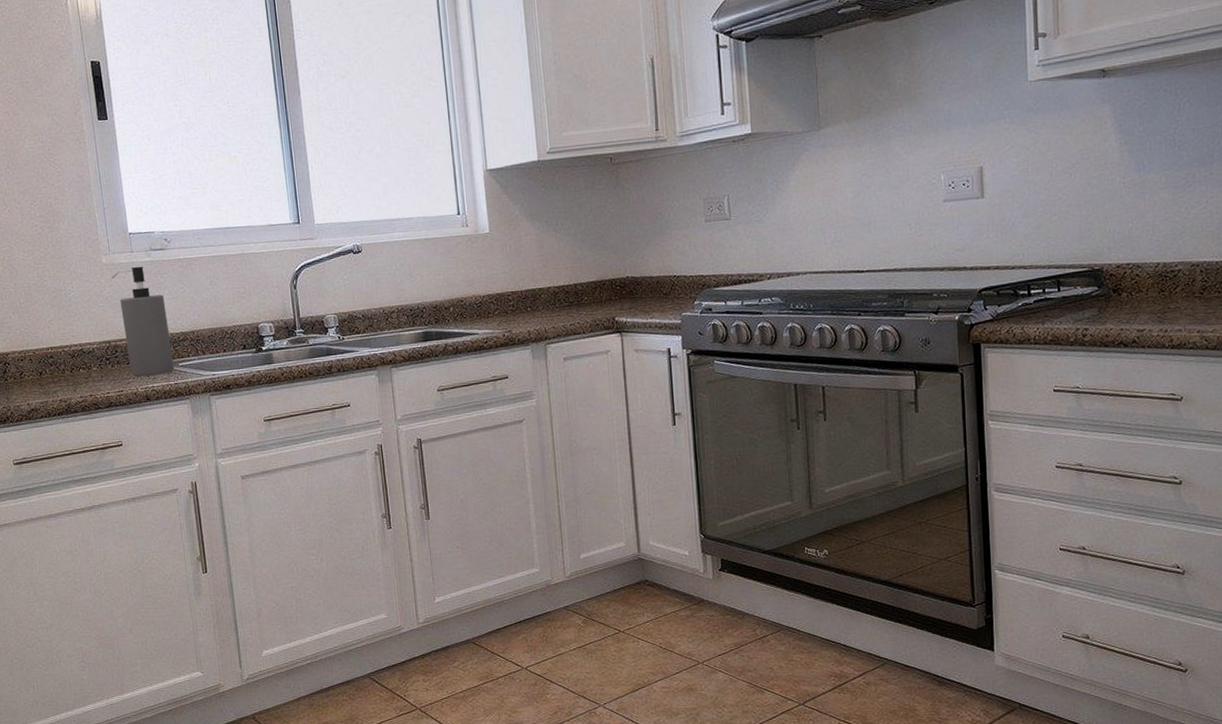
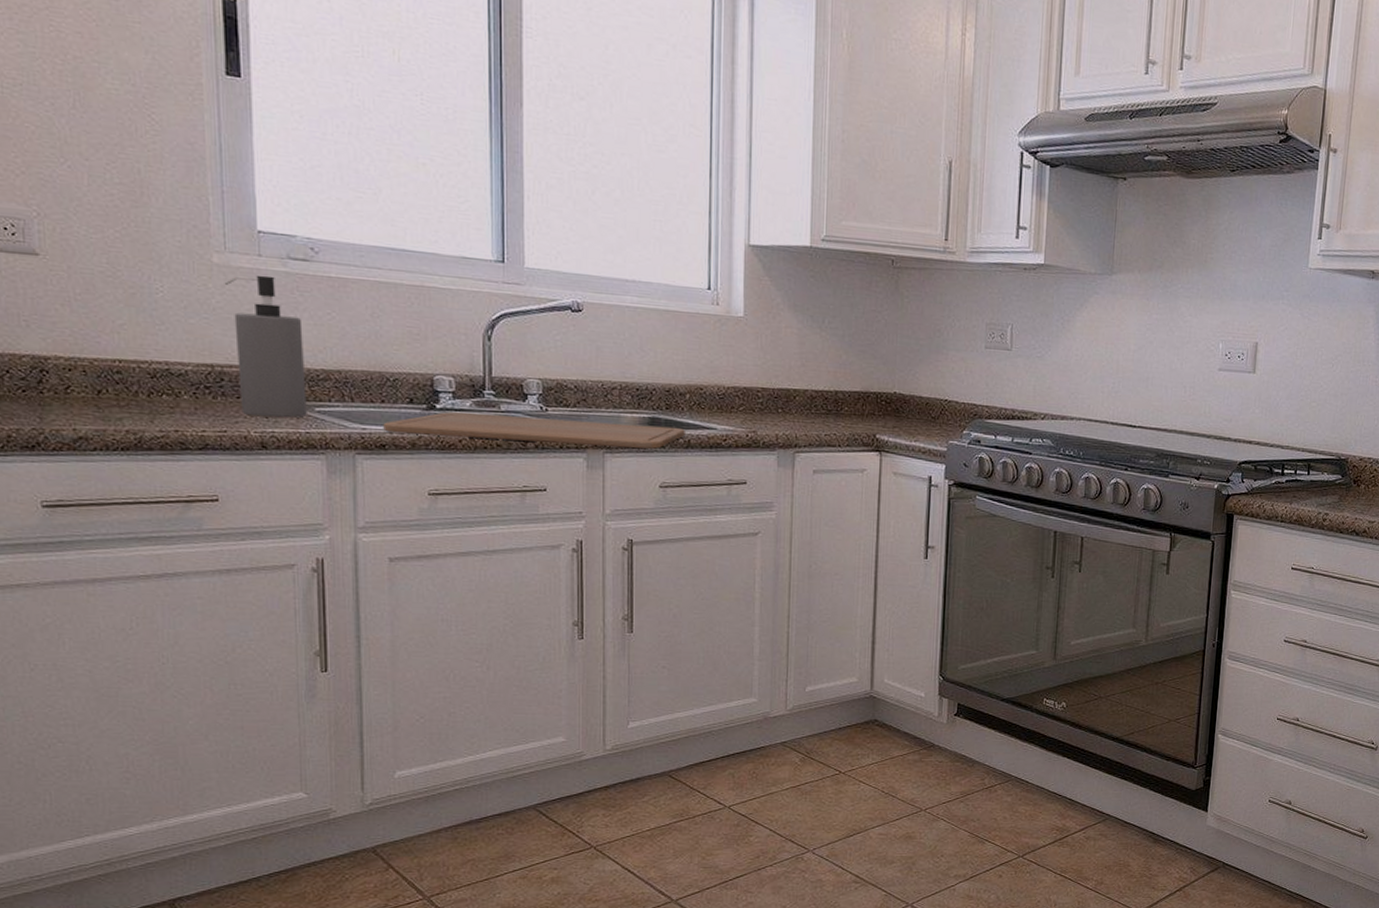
chopping board: none [227,337,453,375] -> present [383,412,685,449]

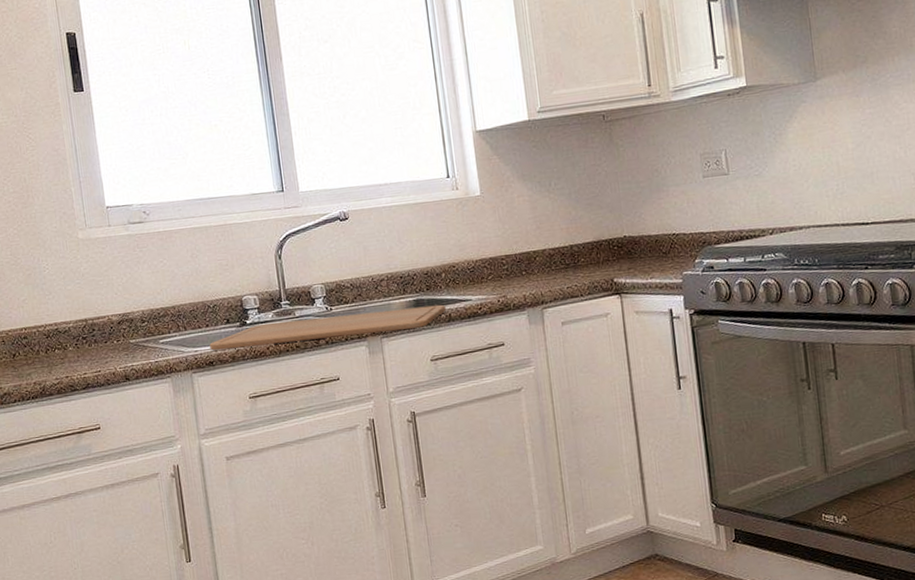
soap dispenser: present [224,275,307,419] -> none [87,240,155,356]

